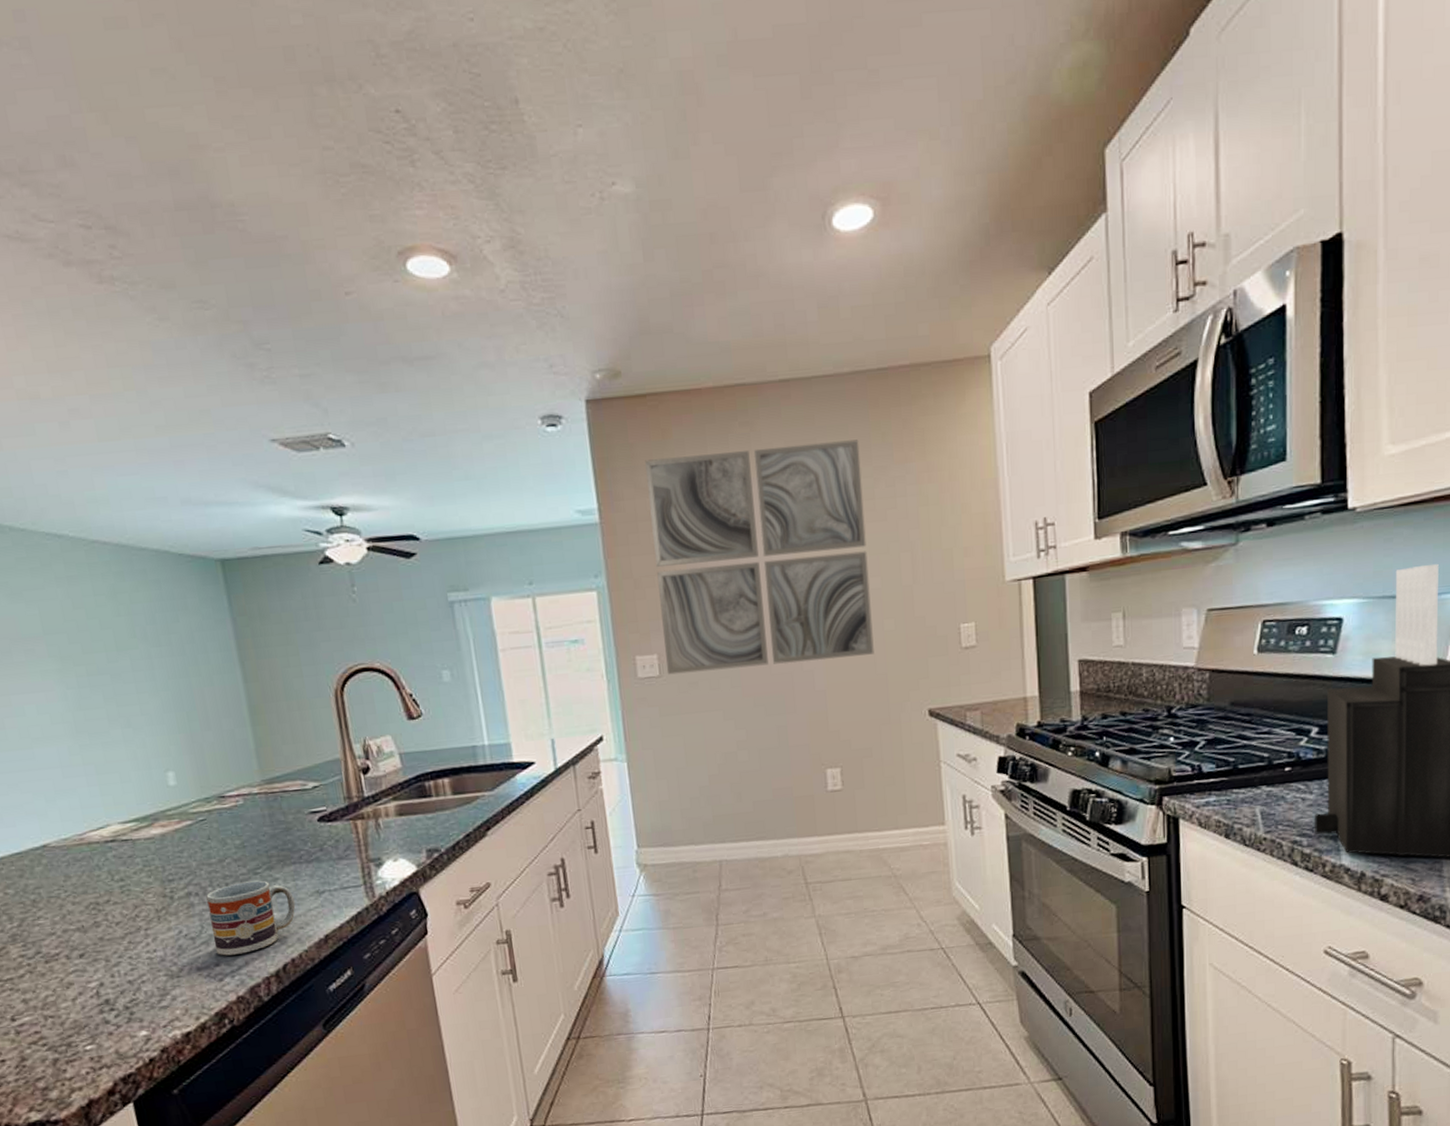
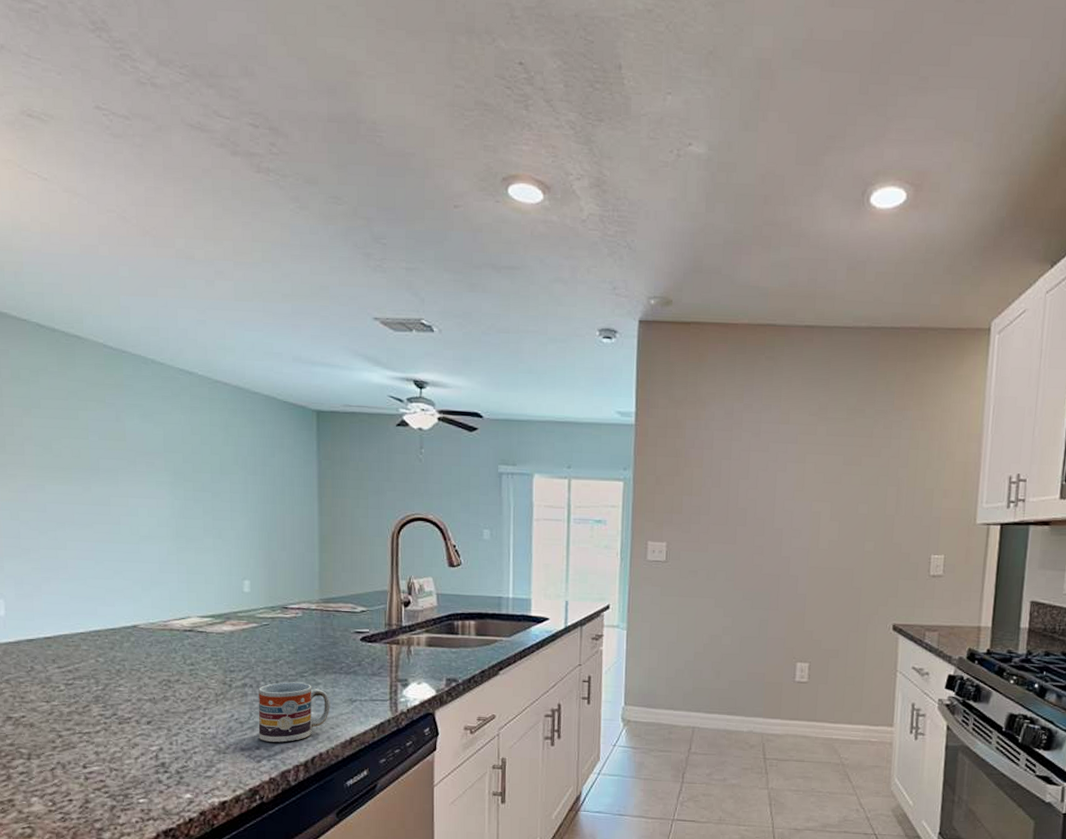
wall art: present [645,439,874,675] -> none [673,377,866,570]

